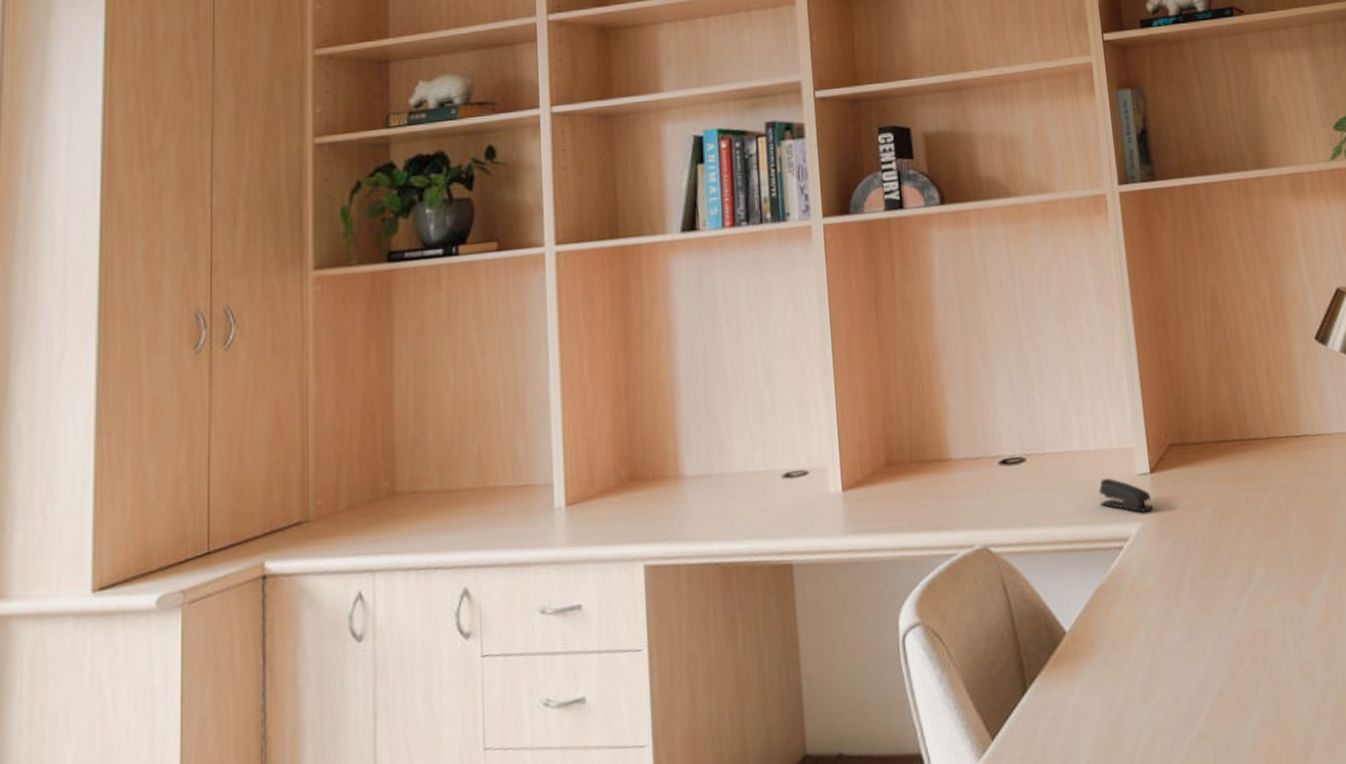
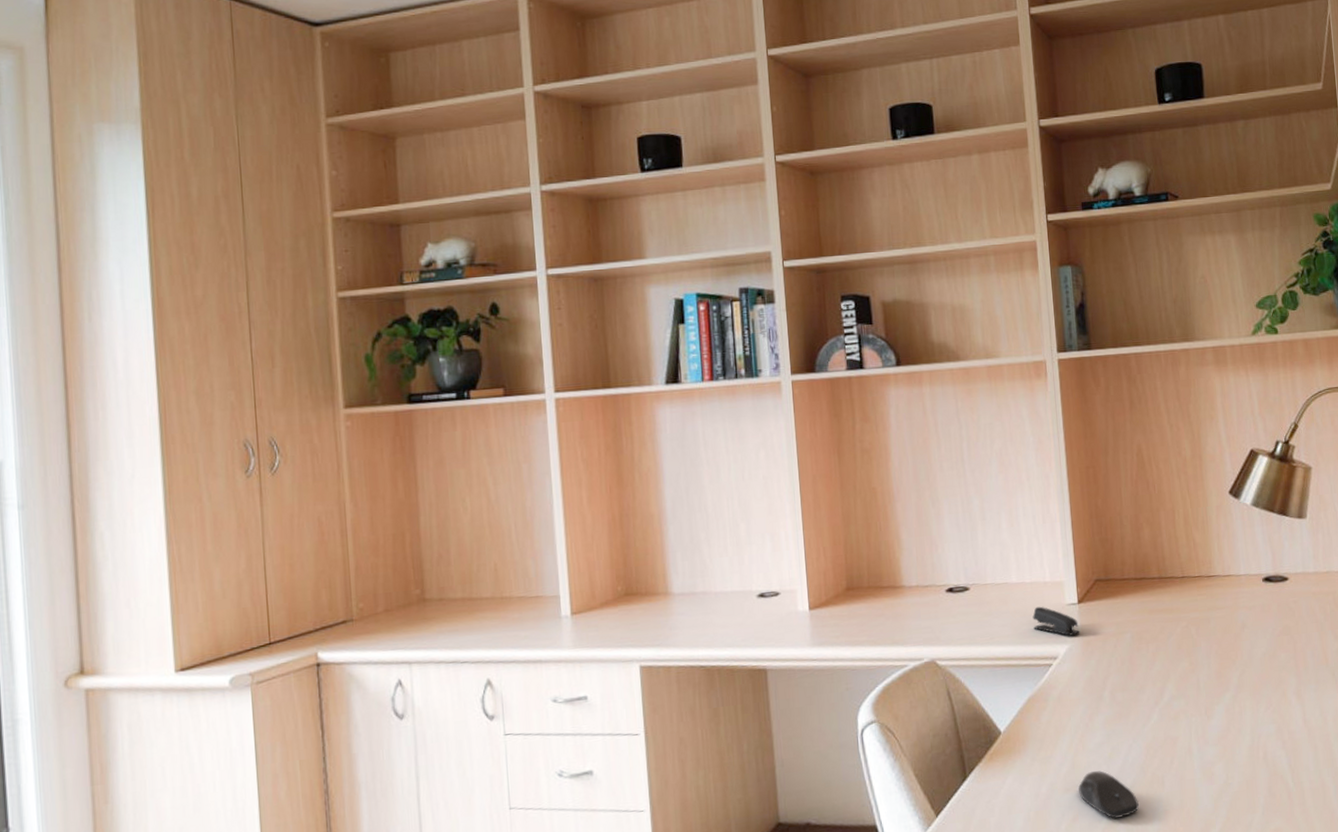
computer mouse: none [1158,675,1229,735] -> present [1078,770,1139,819]

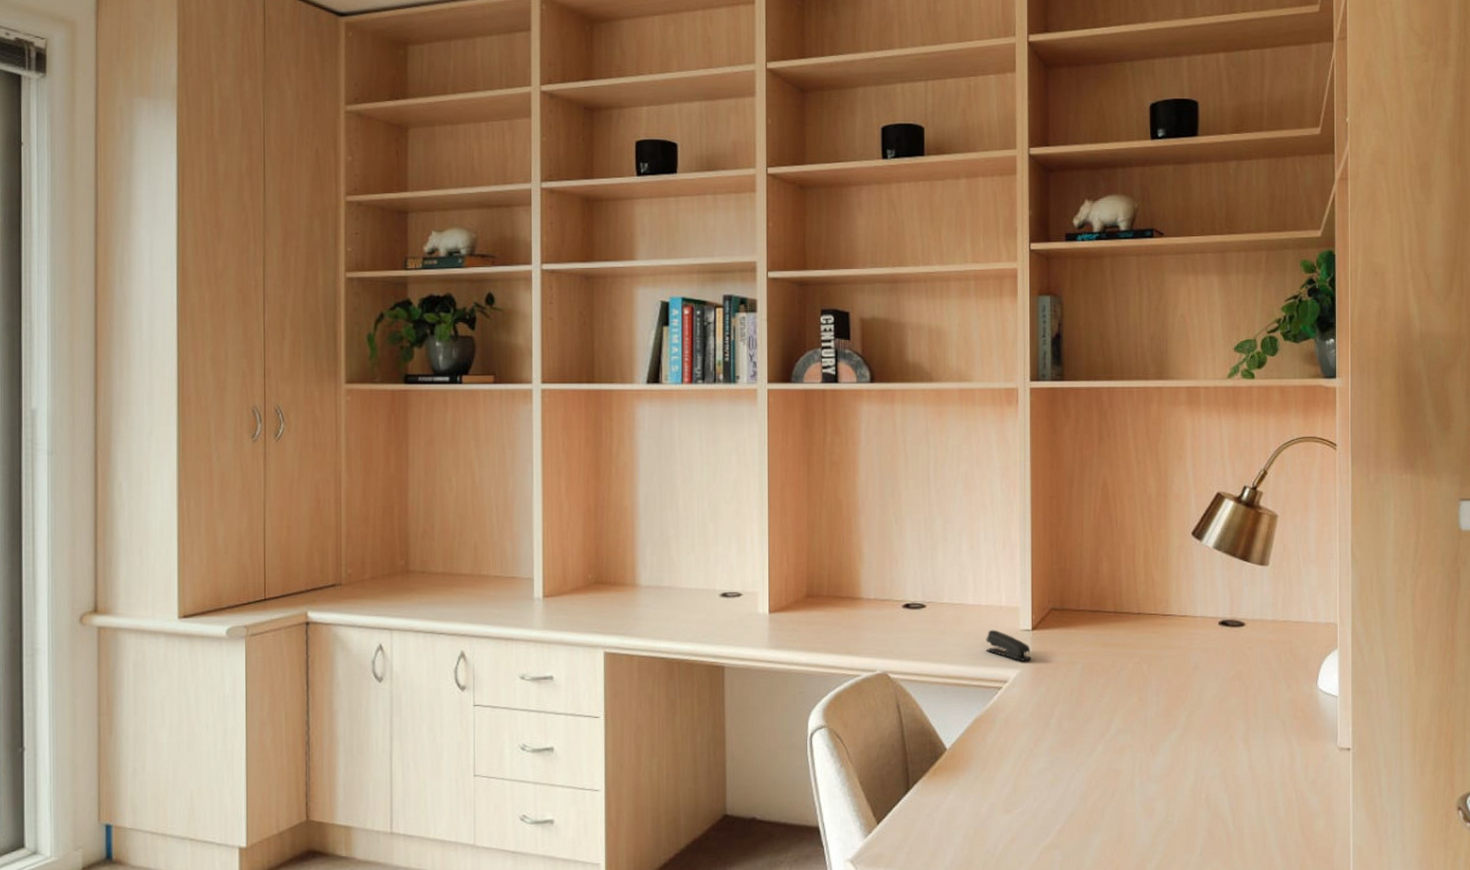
computer mouse: present [1078,770,1139,819] -> none [1019,795,1077,844]

